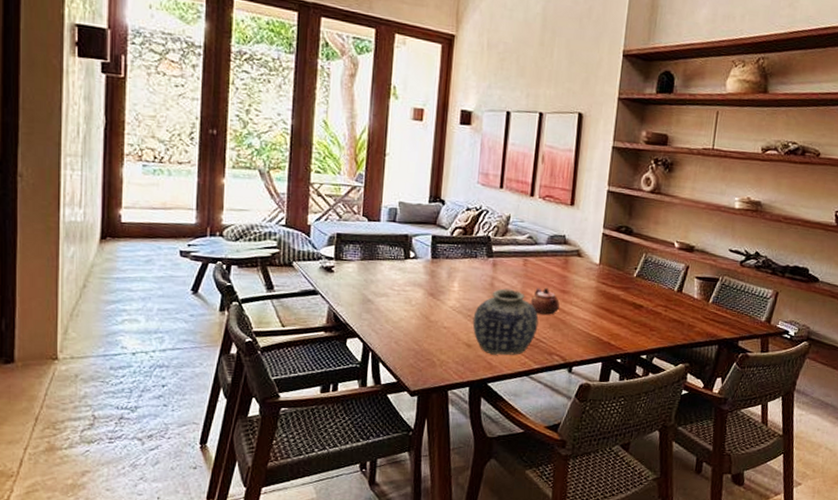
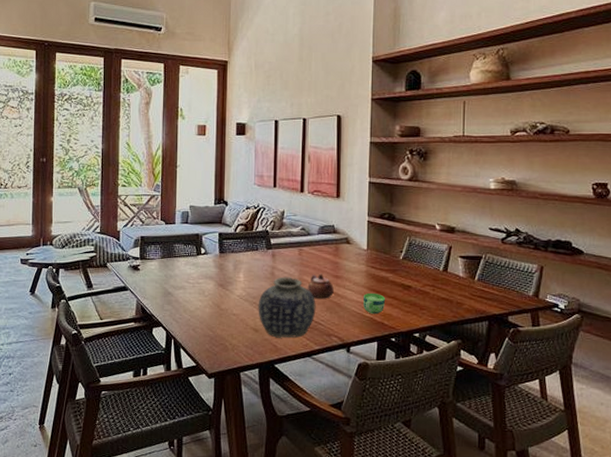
cup: none [590,310,615,334] -> present [363,292,386,315]

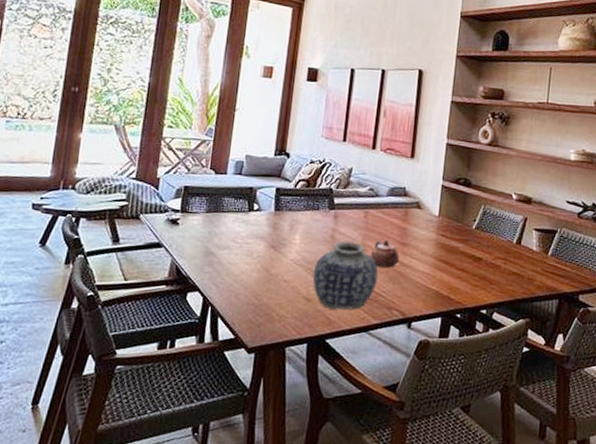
cup: present [363,292,386,315] -> none [429,263,454,288]

